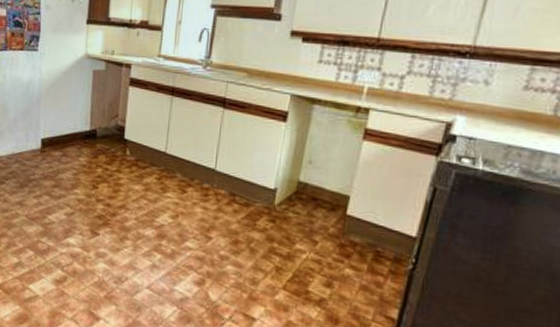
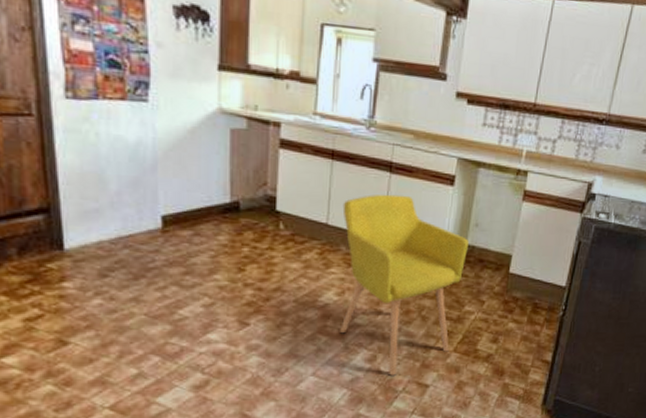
chair: none [173,127,301,304] -> present [340,194,469,377]

